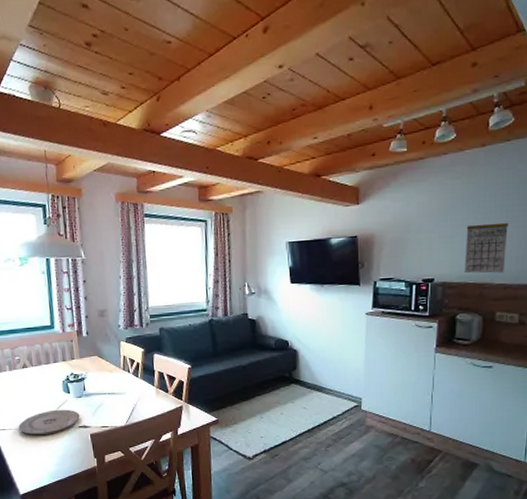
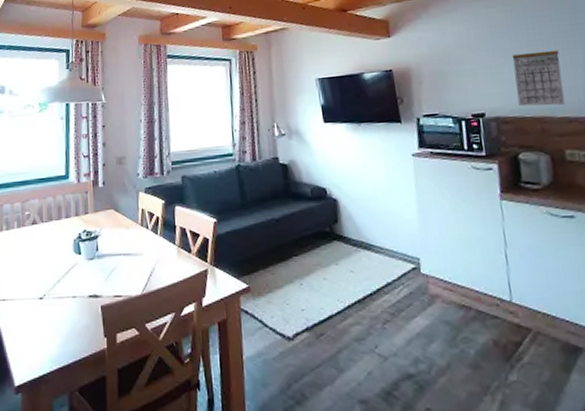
plate: present [18,409,80,436] -> none [21,274,90,308]

